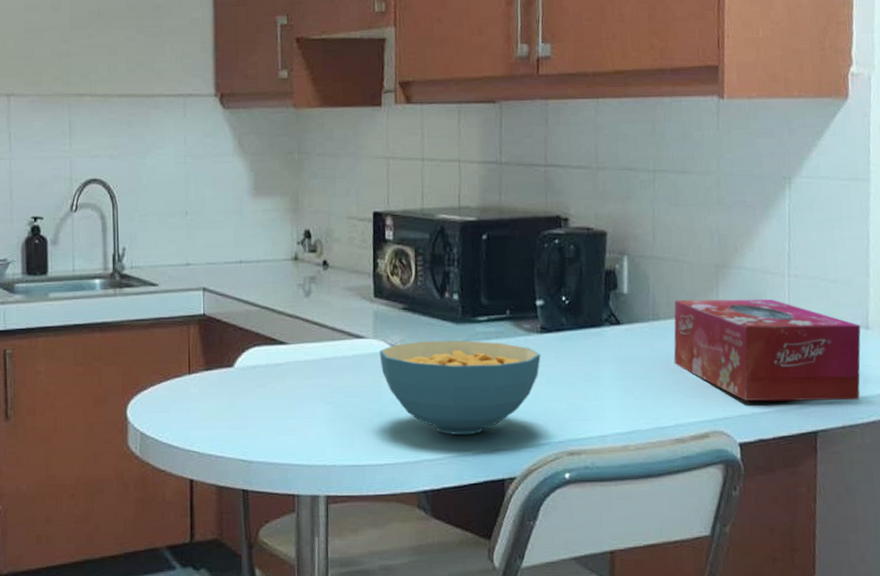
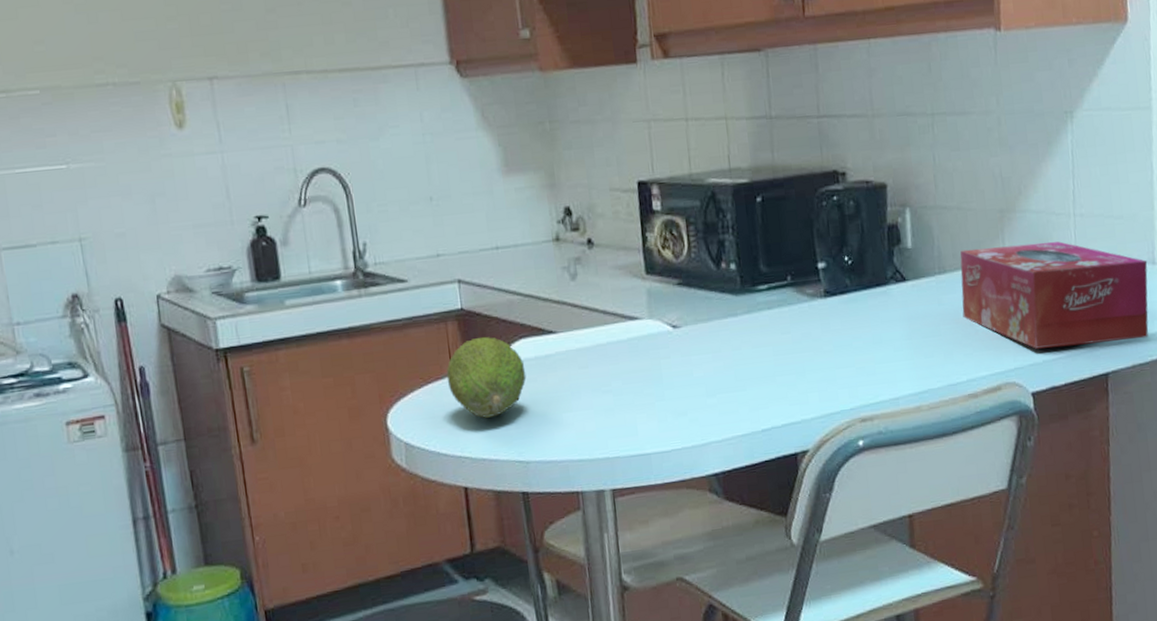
fruit: none [184,341,256,418] -> present [446,336,527,419]
cereal bowl: present [379,340,541,435] -> none [656,311,827,413]

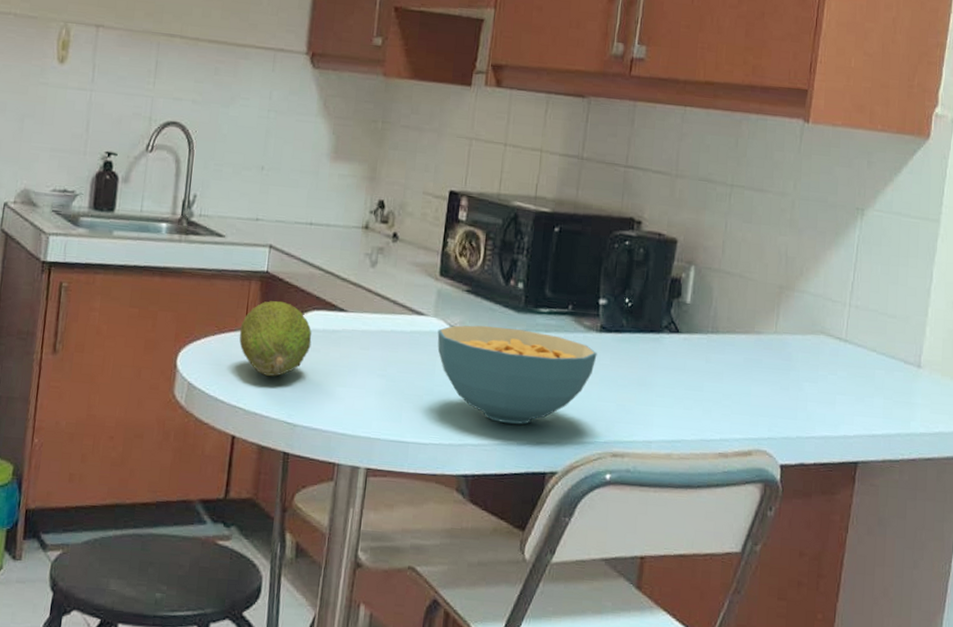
cereal bowl: none [656,311,827,413] -> present [437,325,597,425]
tissue box: present [960,241,1149,349] -> none [727,315,913,437]

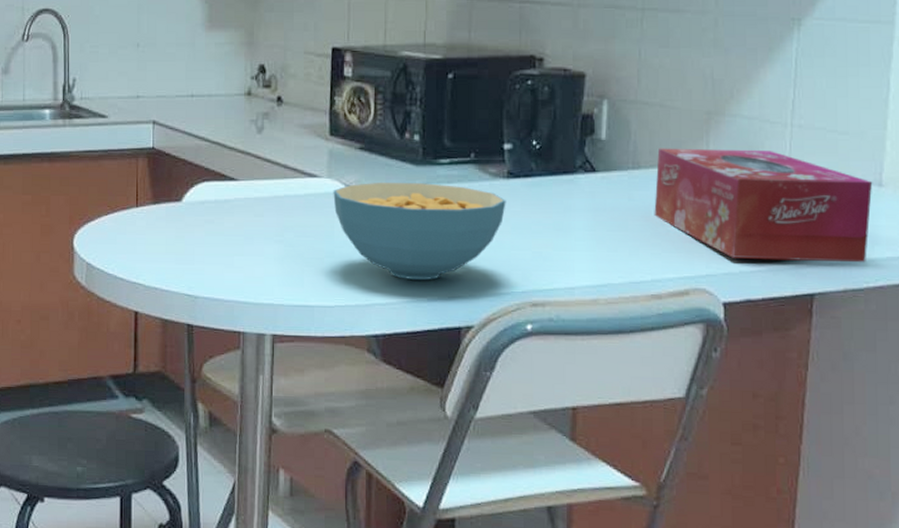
fruit: present [239,301,312,377] -> none [131,175,205,252]
tissue box: none [727,315,913,437] -> present [654,148,873,263]

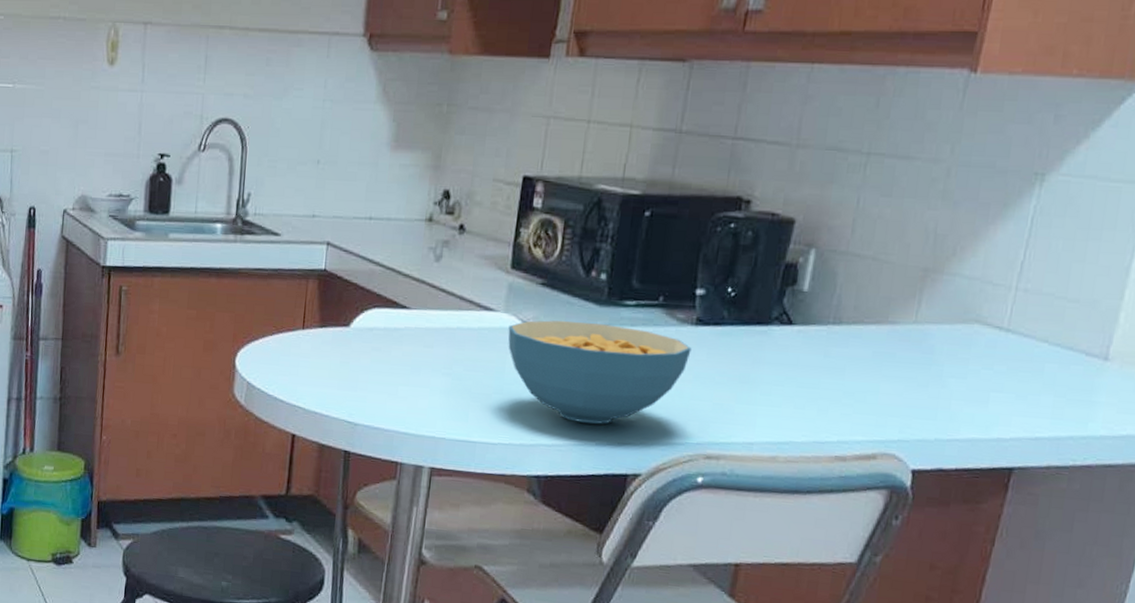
tissue box: present [654,148,873,263] -> none [850,304,1098,440]

